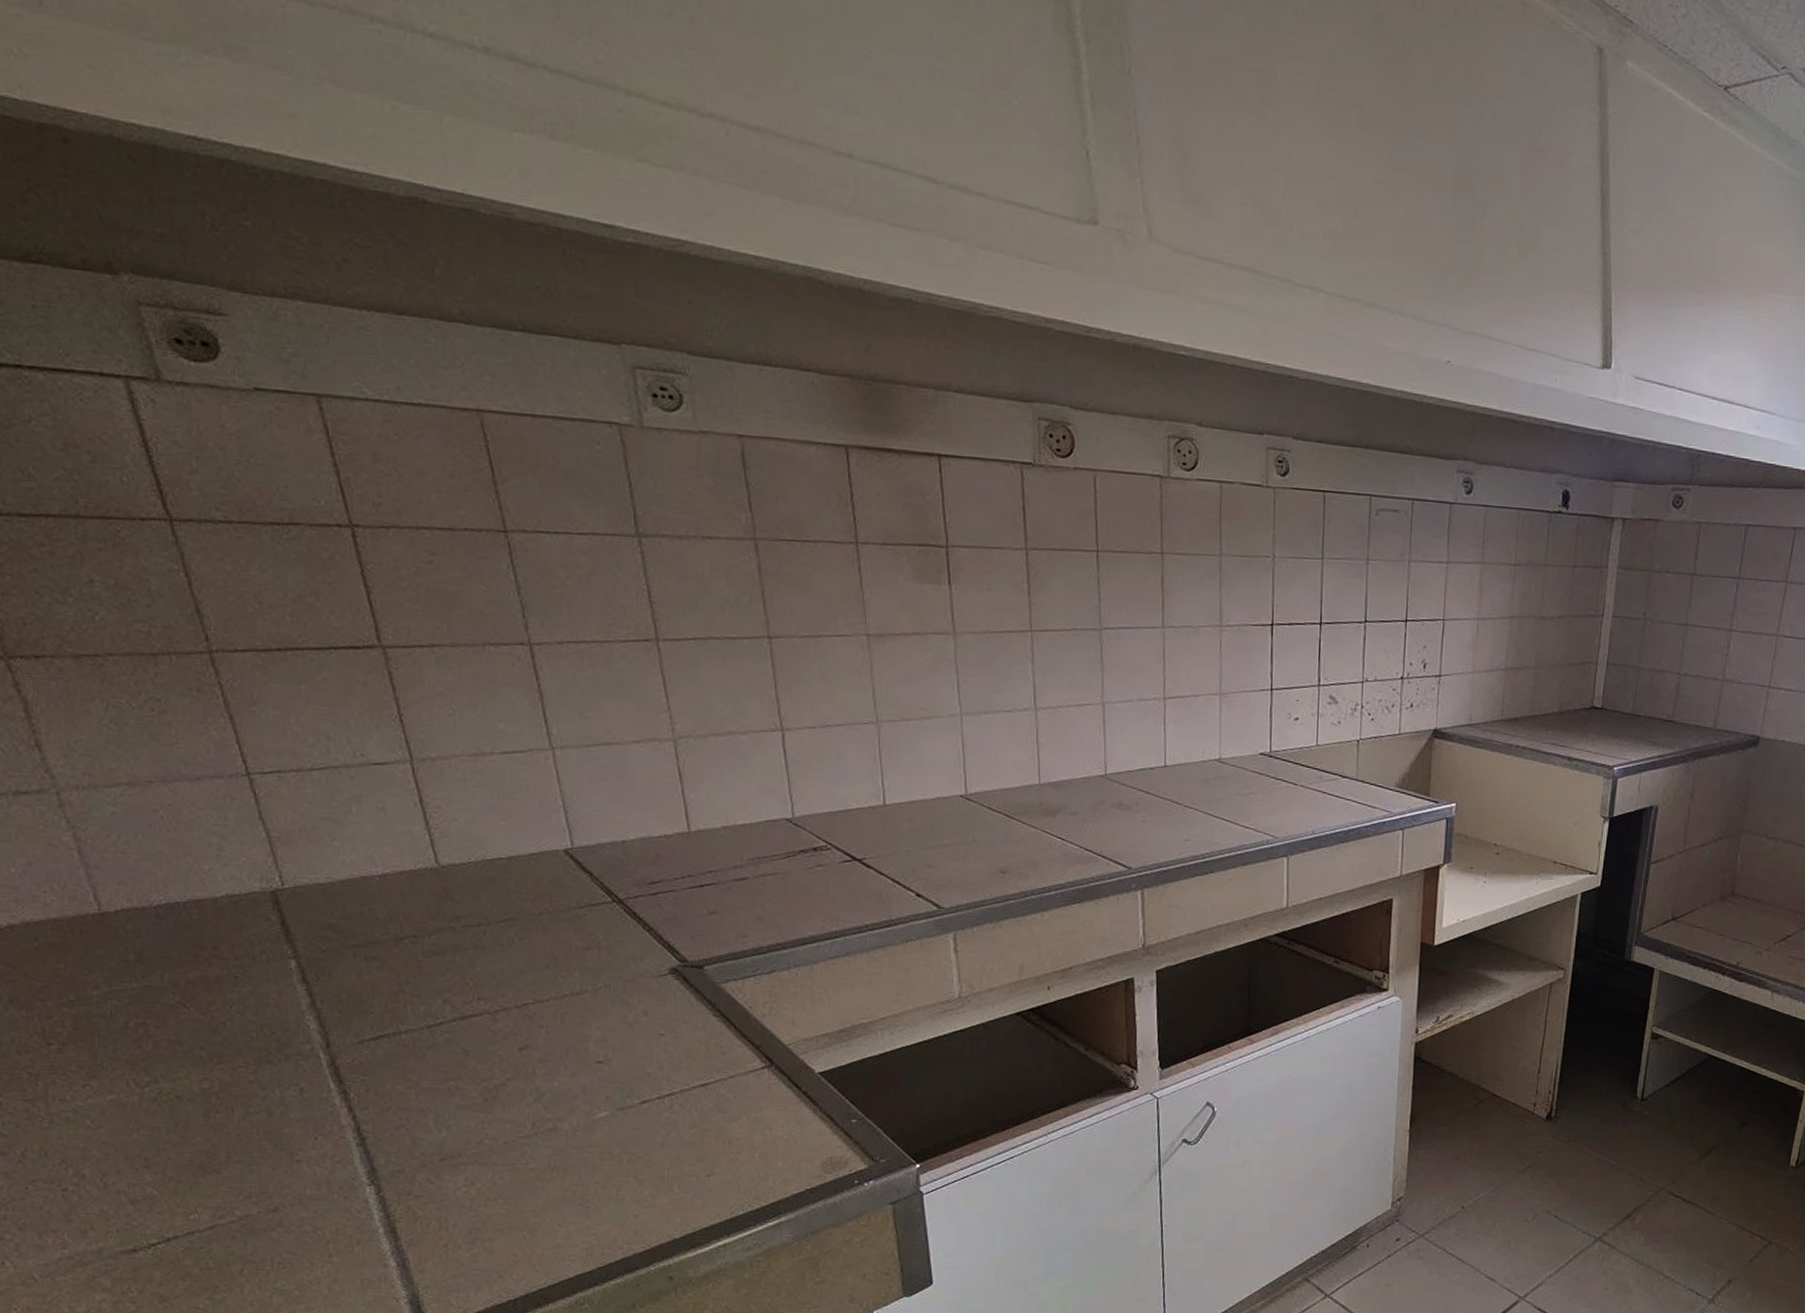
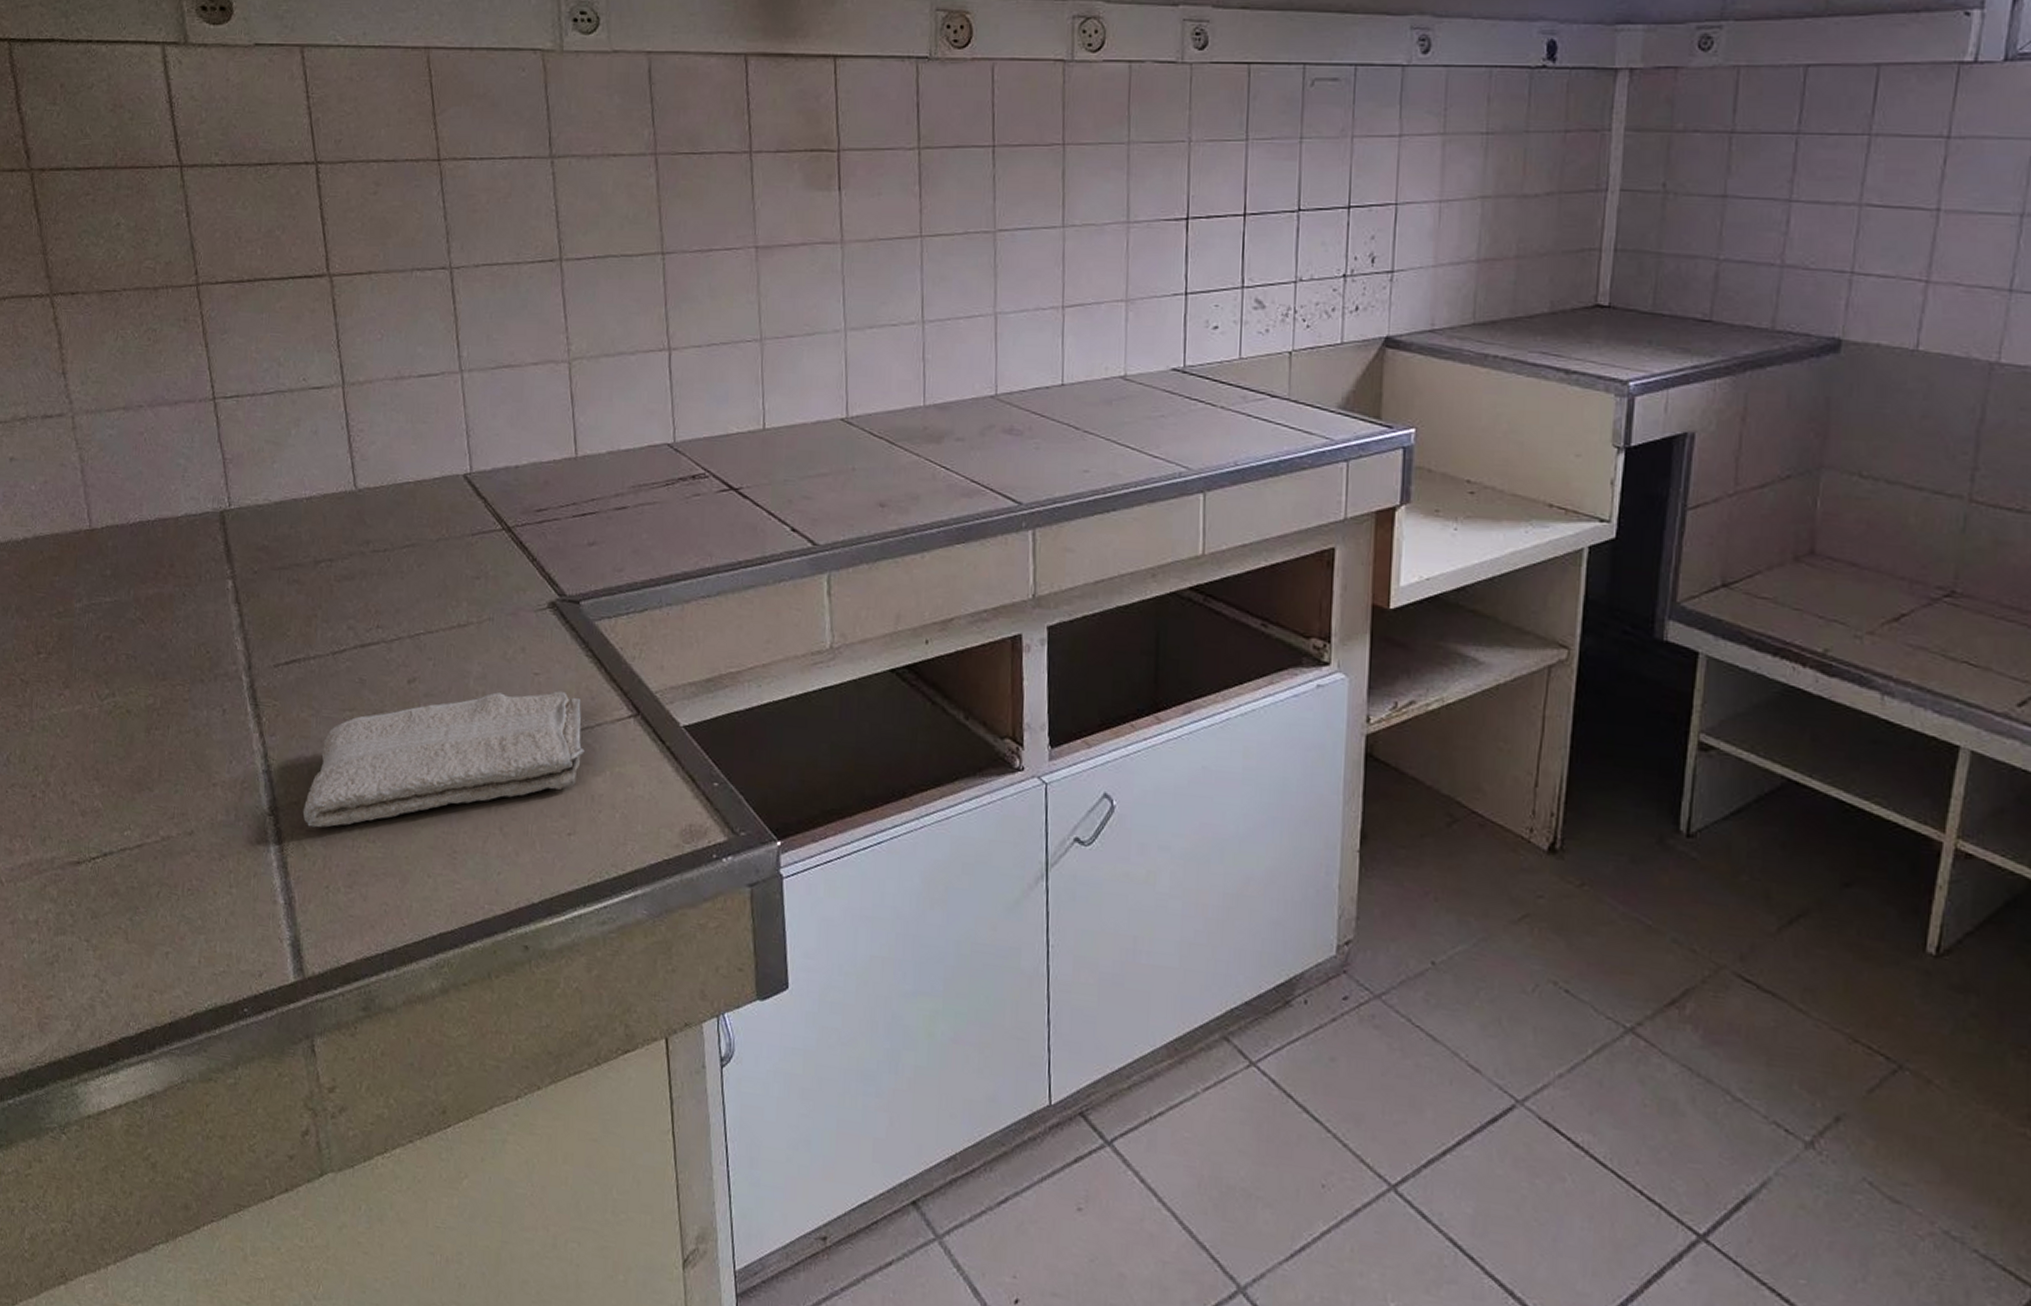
washcloth: none [408,1049,718,1193] -> present [302,691,585,828]

